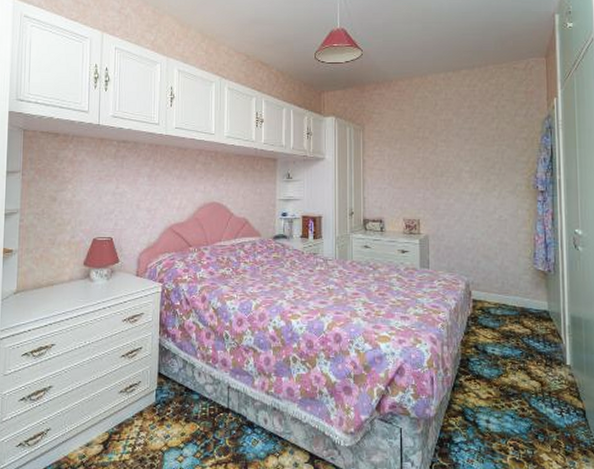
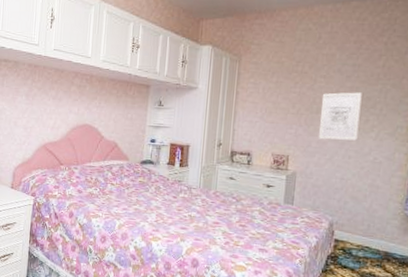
wall art: none [444,154,482,202] -> present [318,92,362,141]

